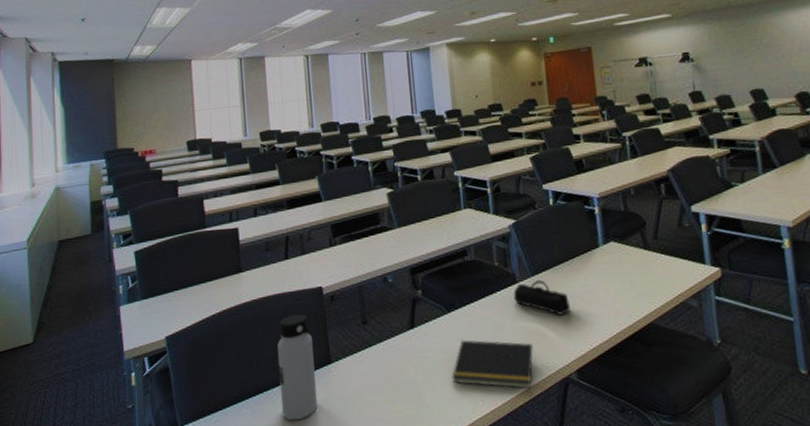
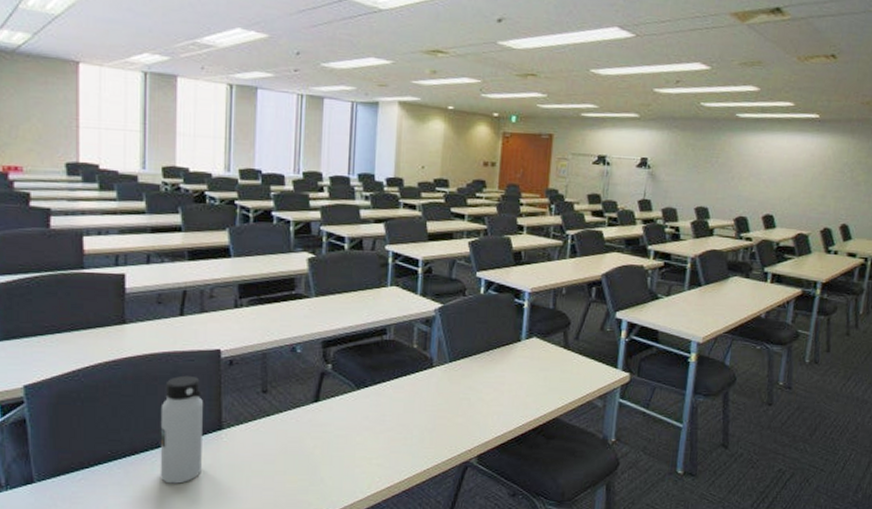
notepad: present [452,340,534,388] -> none [351,418,440,469]
pencil case: present [513,280,570,315] -> none [427,367,483,403]

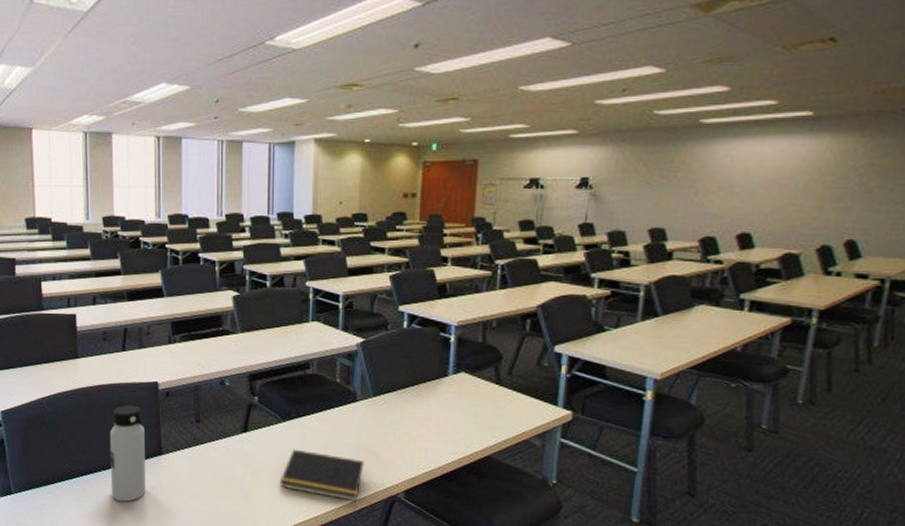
notepad: none [351,418,440,469] -> present [279,449,365,501]

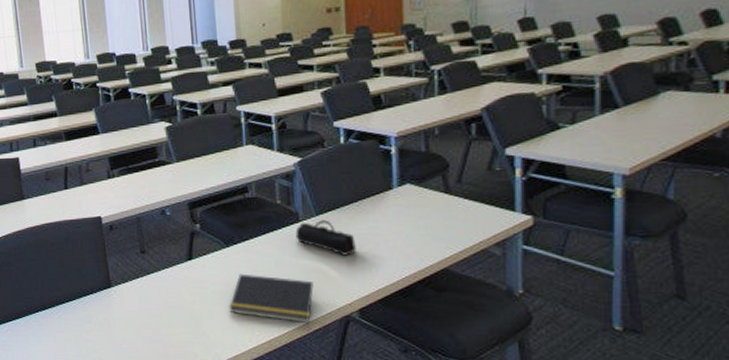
water bottle: present [109,405,146,502] -> none [59,240,99,335]
pencil case: none [351,401,408,438] -> present [295,220,356,256]

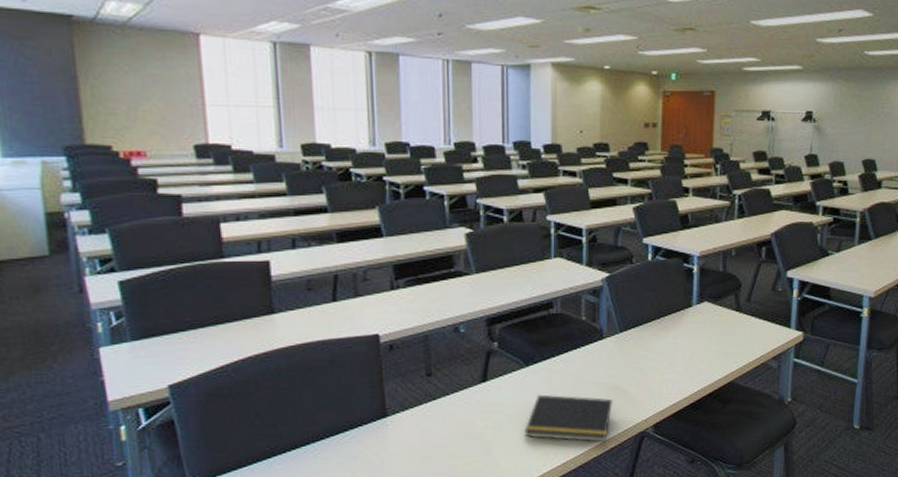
pencil case: present [295,220,356,256] -> none [598,337,655,372]

